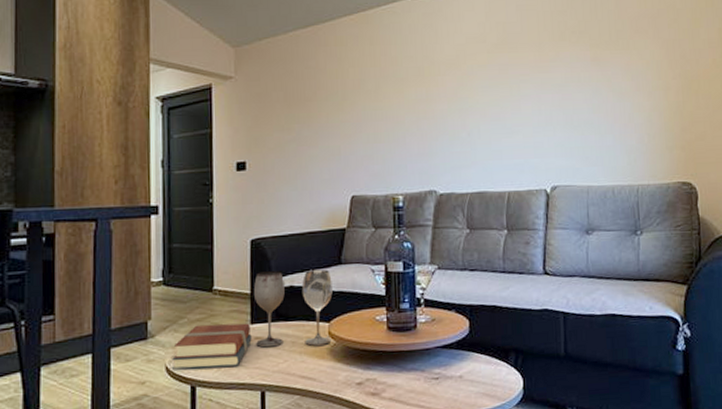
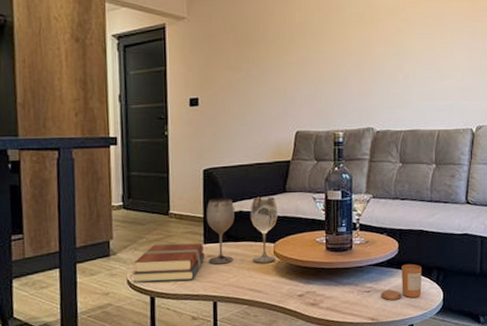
candle: none [451,345,498,389] -> present [381,263,422,300]

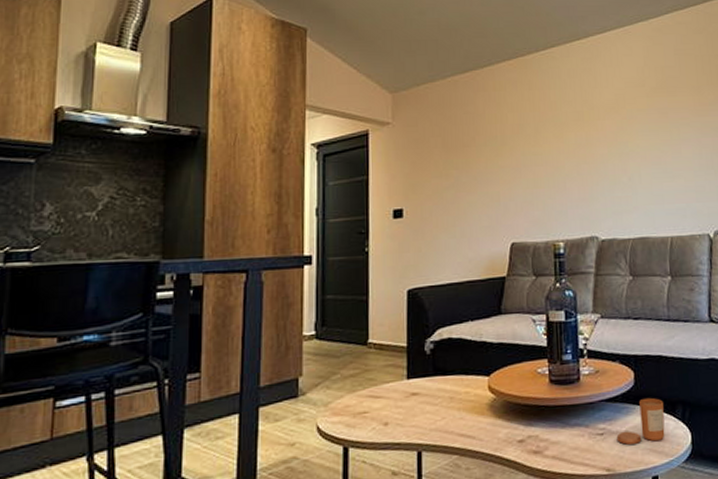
books: present [133,243,205,283] -> none [324,378,408,430]
wineglass: present [206,197,278,265] -> none [410,320,492,404]

